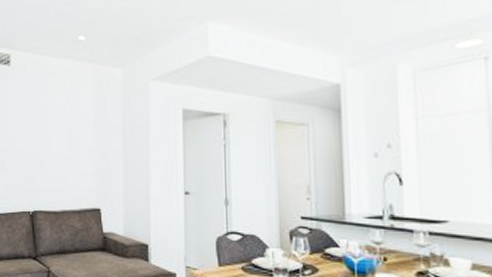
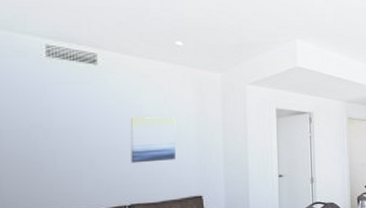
wall art: none [35,118,77,167] -> present [130,117,176,163]

